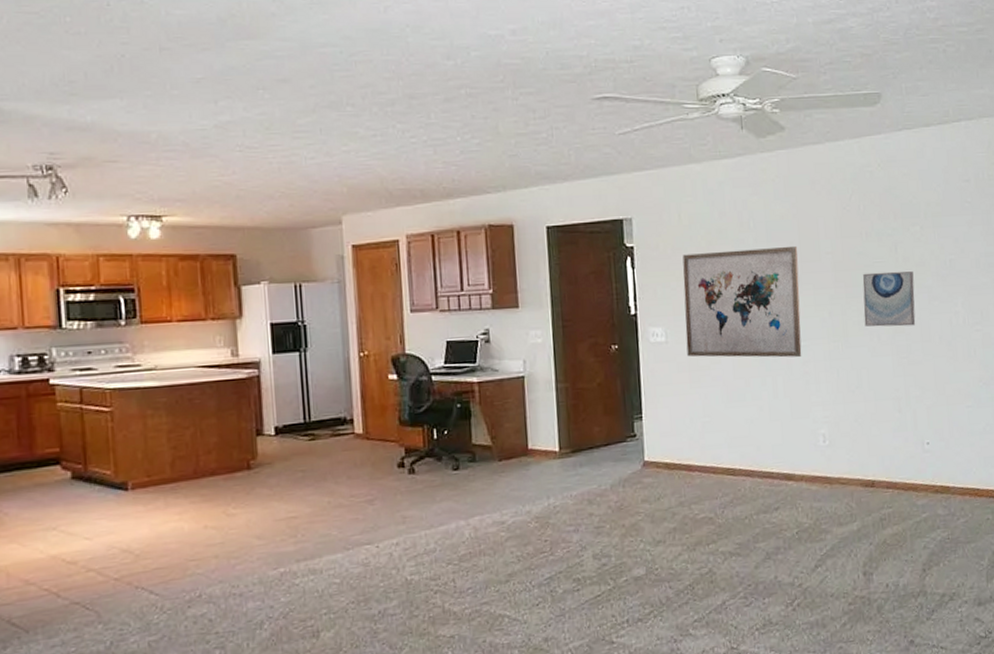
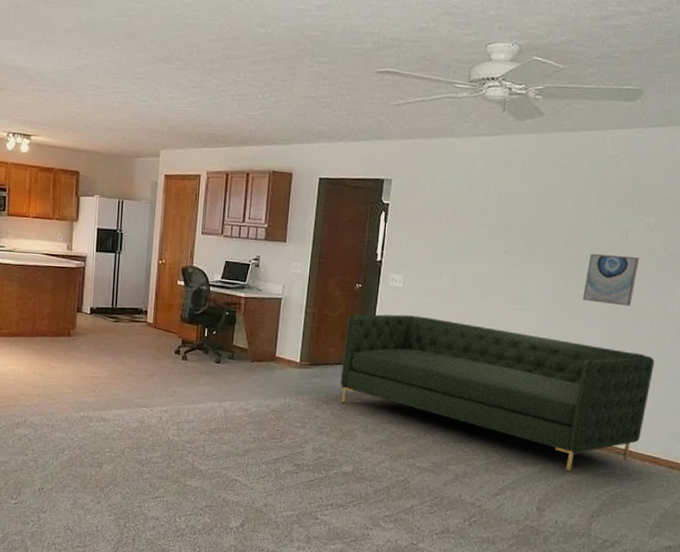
sofa: none [608,371,955,523] -> present [340,314,655,472]
wall art: present [682,245,802,358] -> none [418,216,535,319]

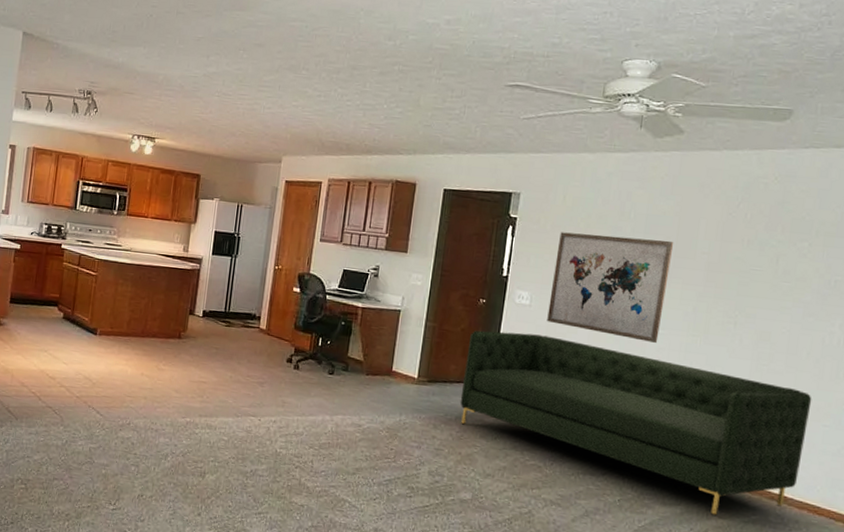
wall art: none [418,216,535,319] -> present [547,232,674,344]
wall art: present [582,253,639,306] -> none [728,278,792,337]

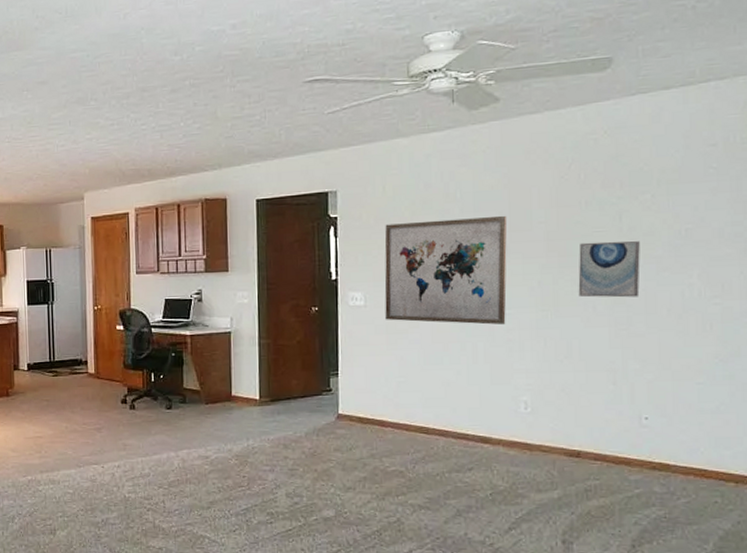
sofa: present [460,330,812,516] -> none [307,334,681,495]
wall art: none [728,278,792,337] -> present [578,240,640,298]

